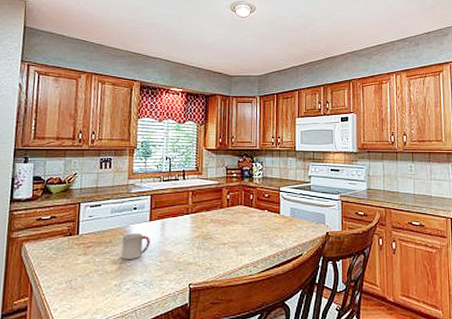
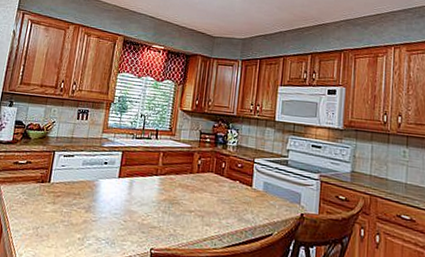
cup: present [121,234,150,259] -> none [88,188,117,215]

